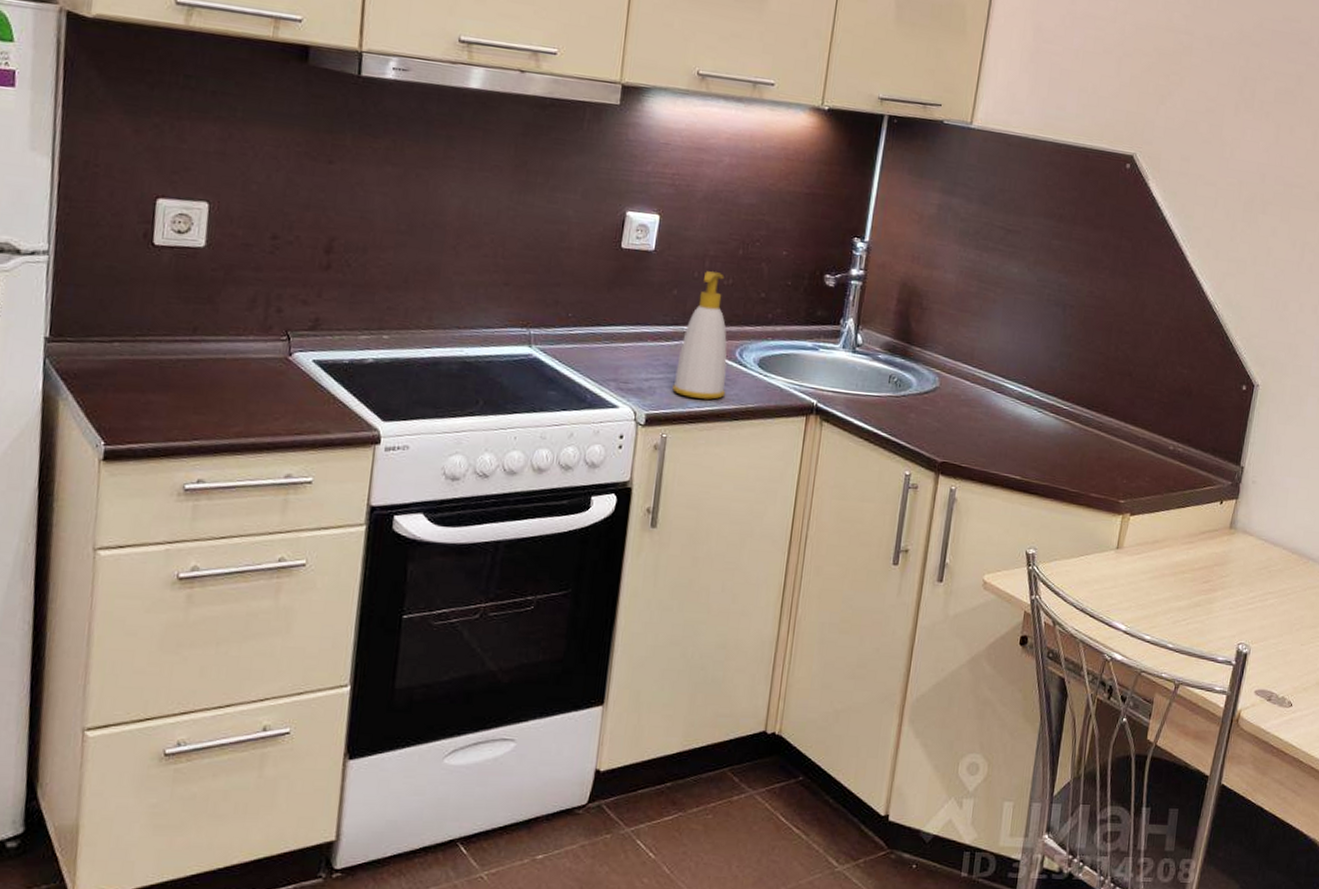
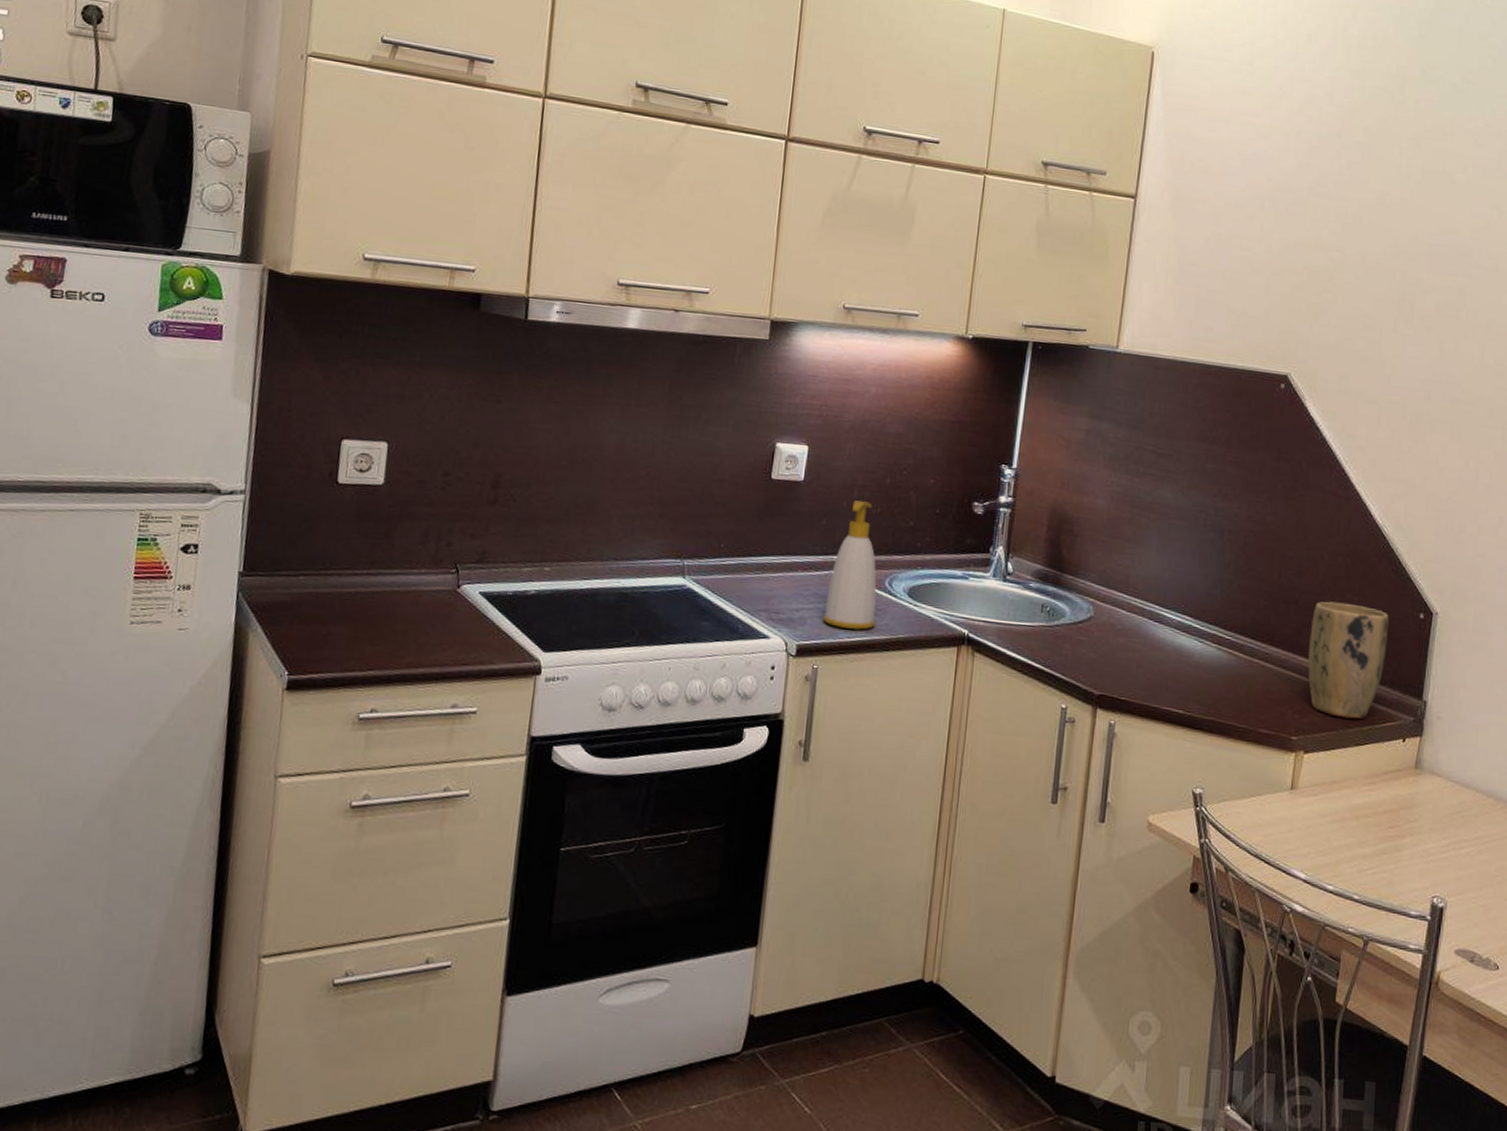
plant pot: none [1138,373,1214,484] -> present [1308,601,1389,719]

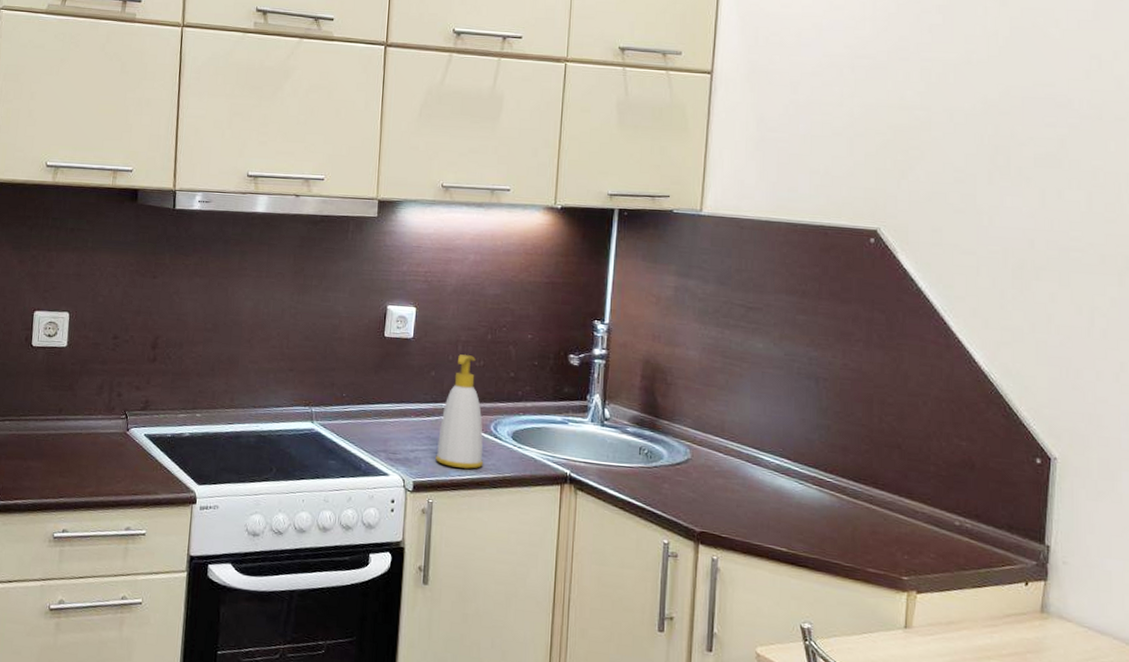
plant pot: present [1308,601,1389,719] -> none [916,446,1001,562]

